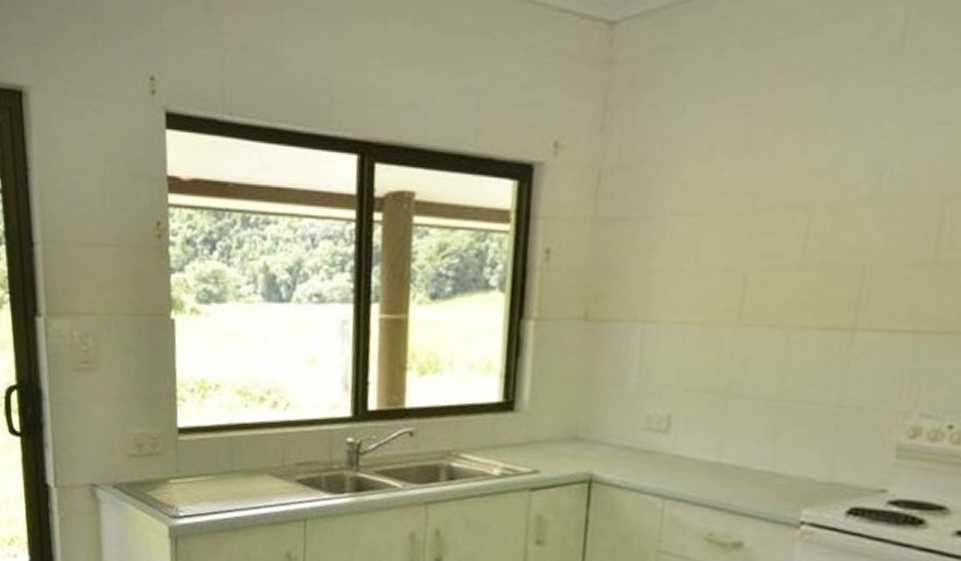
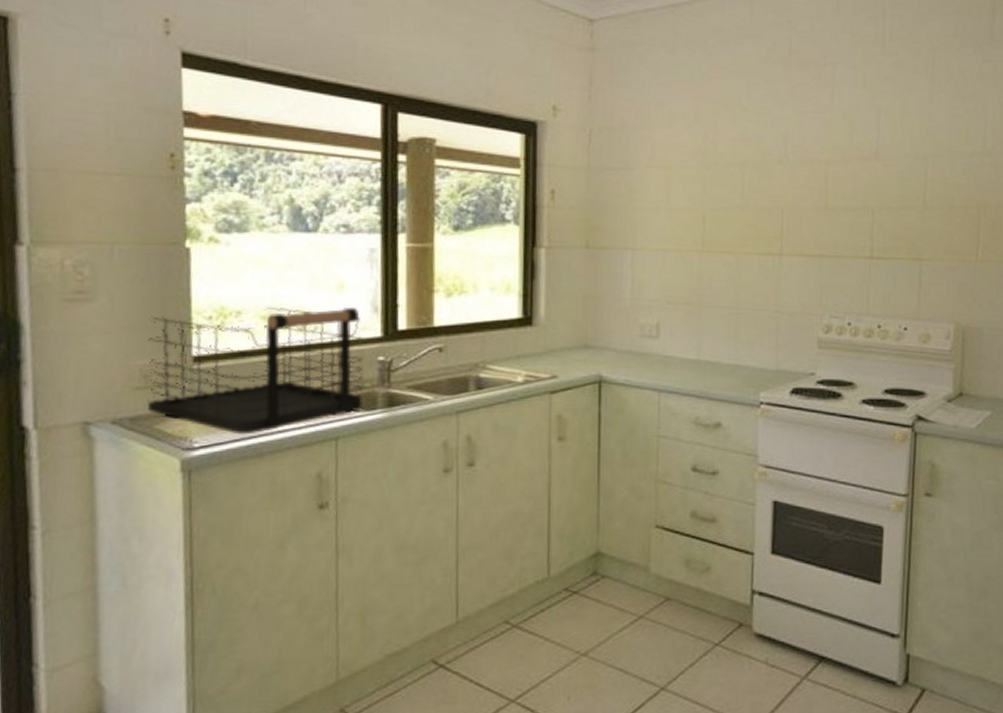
dish rack: none [140,382,332,508] -> present [147,307,363,435]

